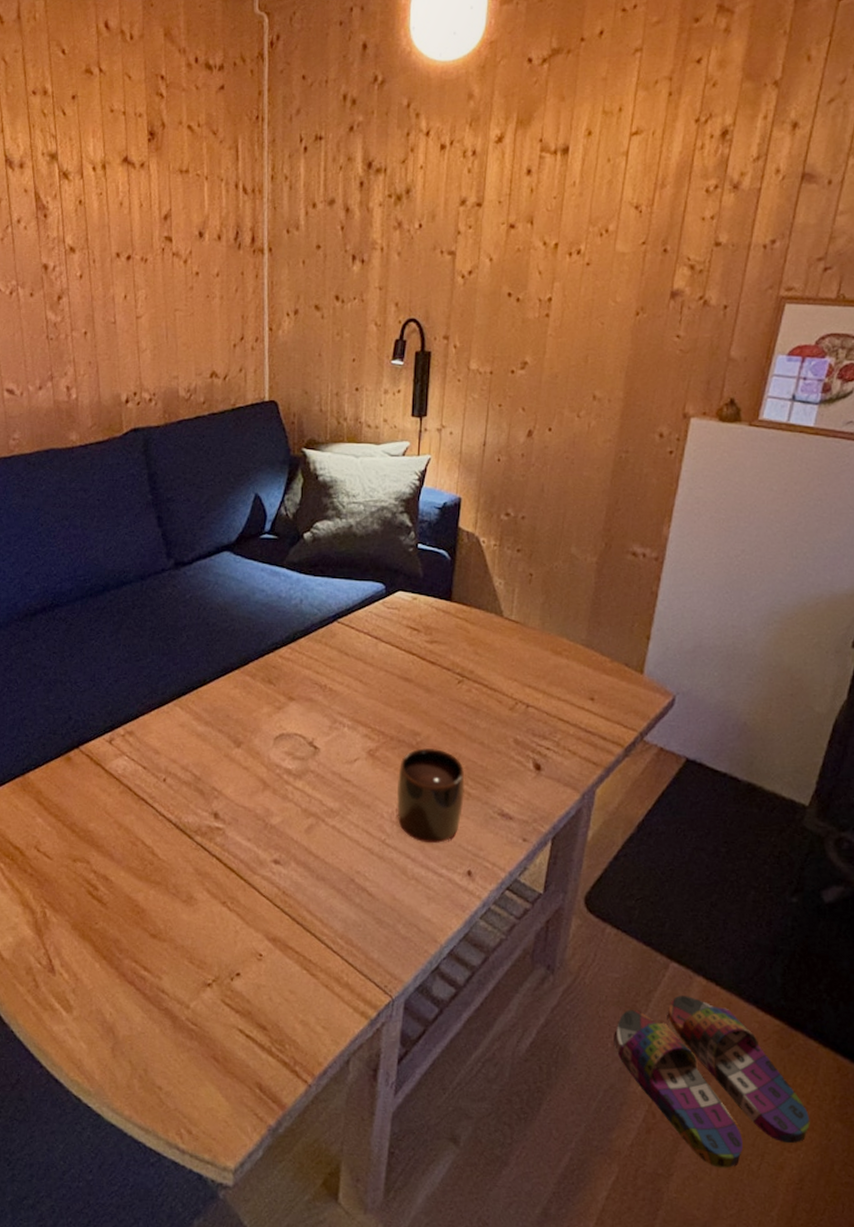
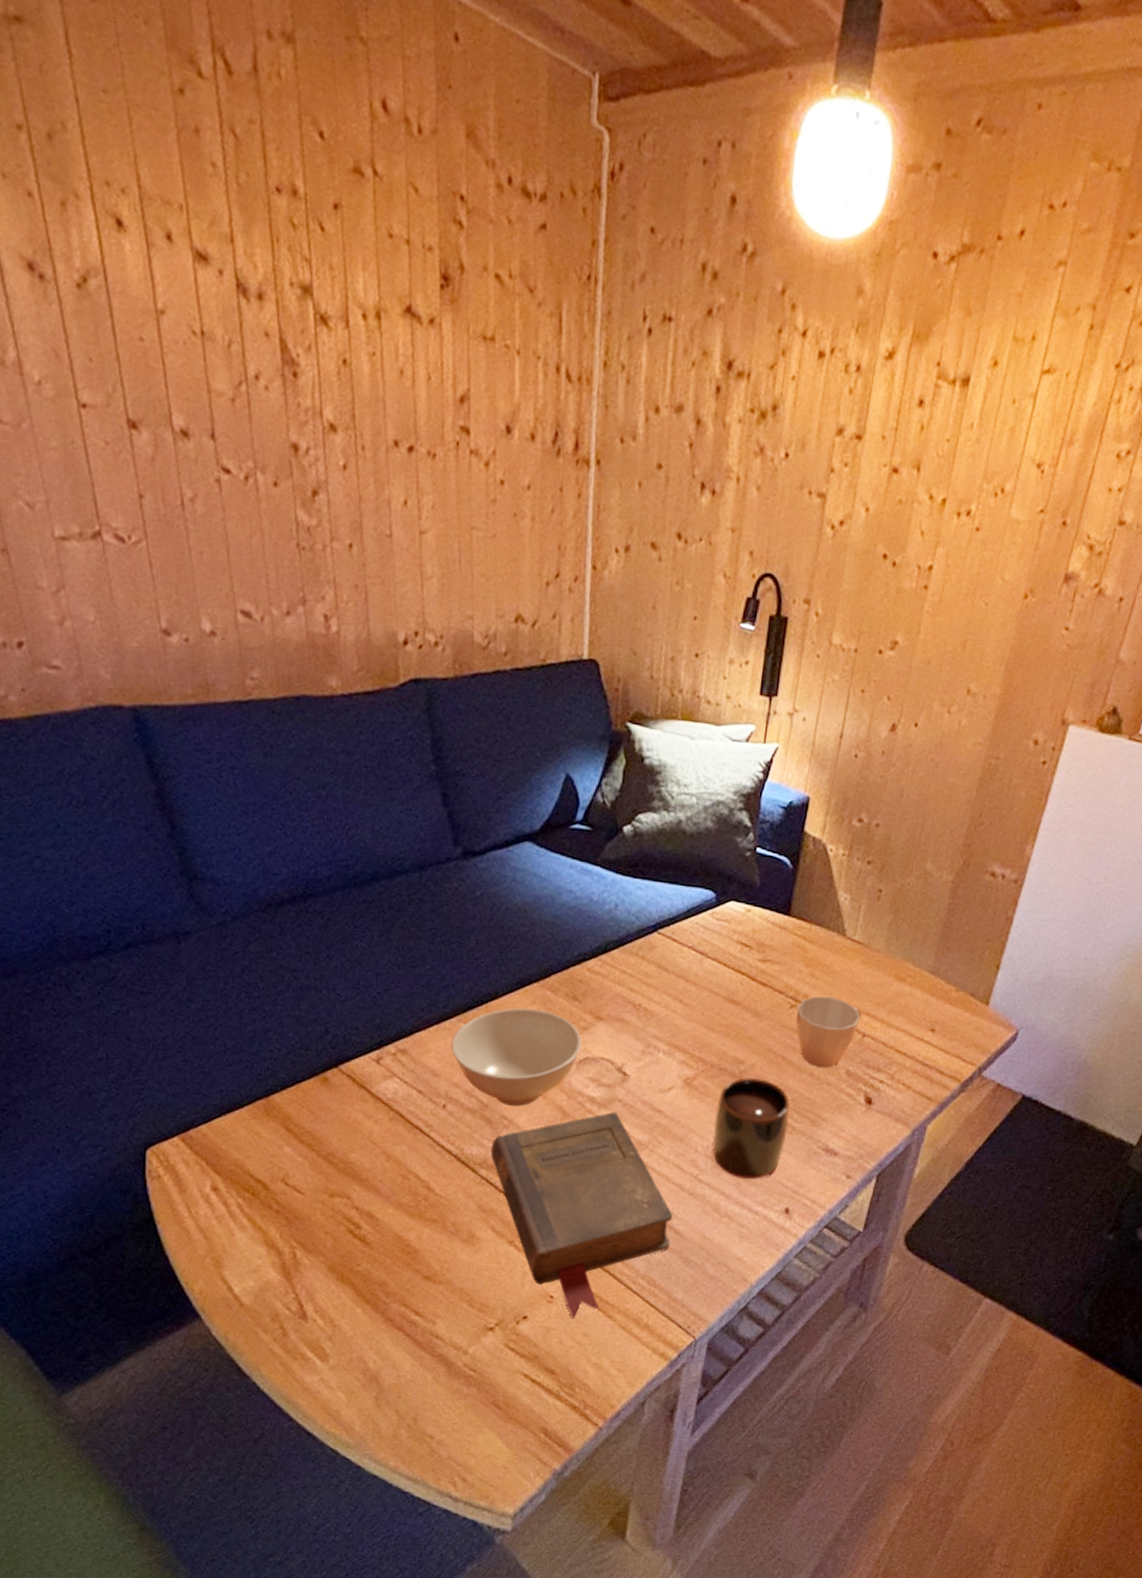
bowl: none [169,692,278,779] -> present [451,1008,583,1106]
book: none [204,783,365,976] -> present [490,1112,673,1318]
cup: none [464,671,524,738] -> present [795,996,862,1069]
slippers: present [615,995,810,1168] -> none [921,1330,1099,1489]

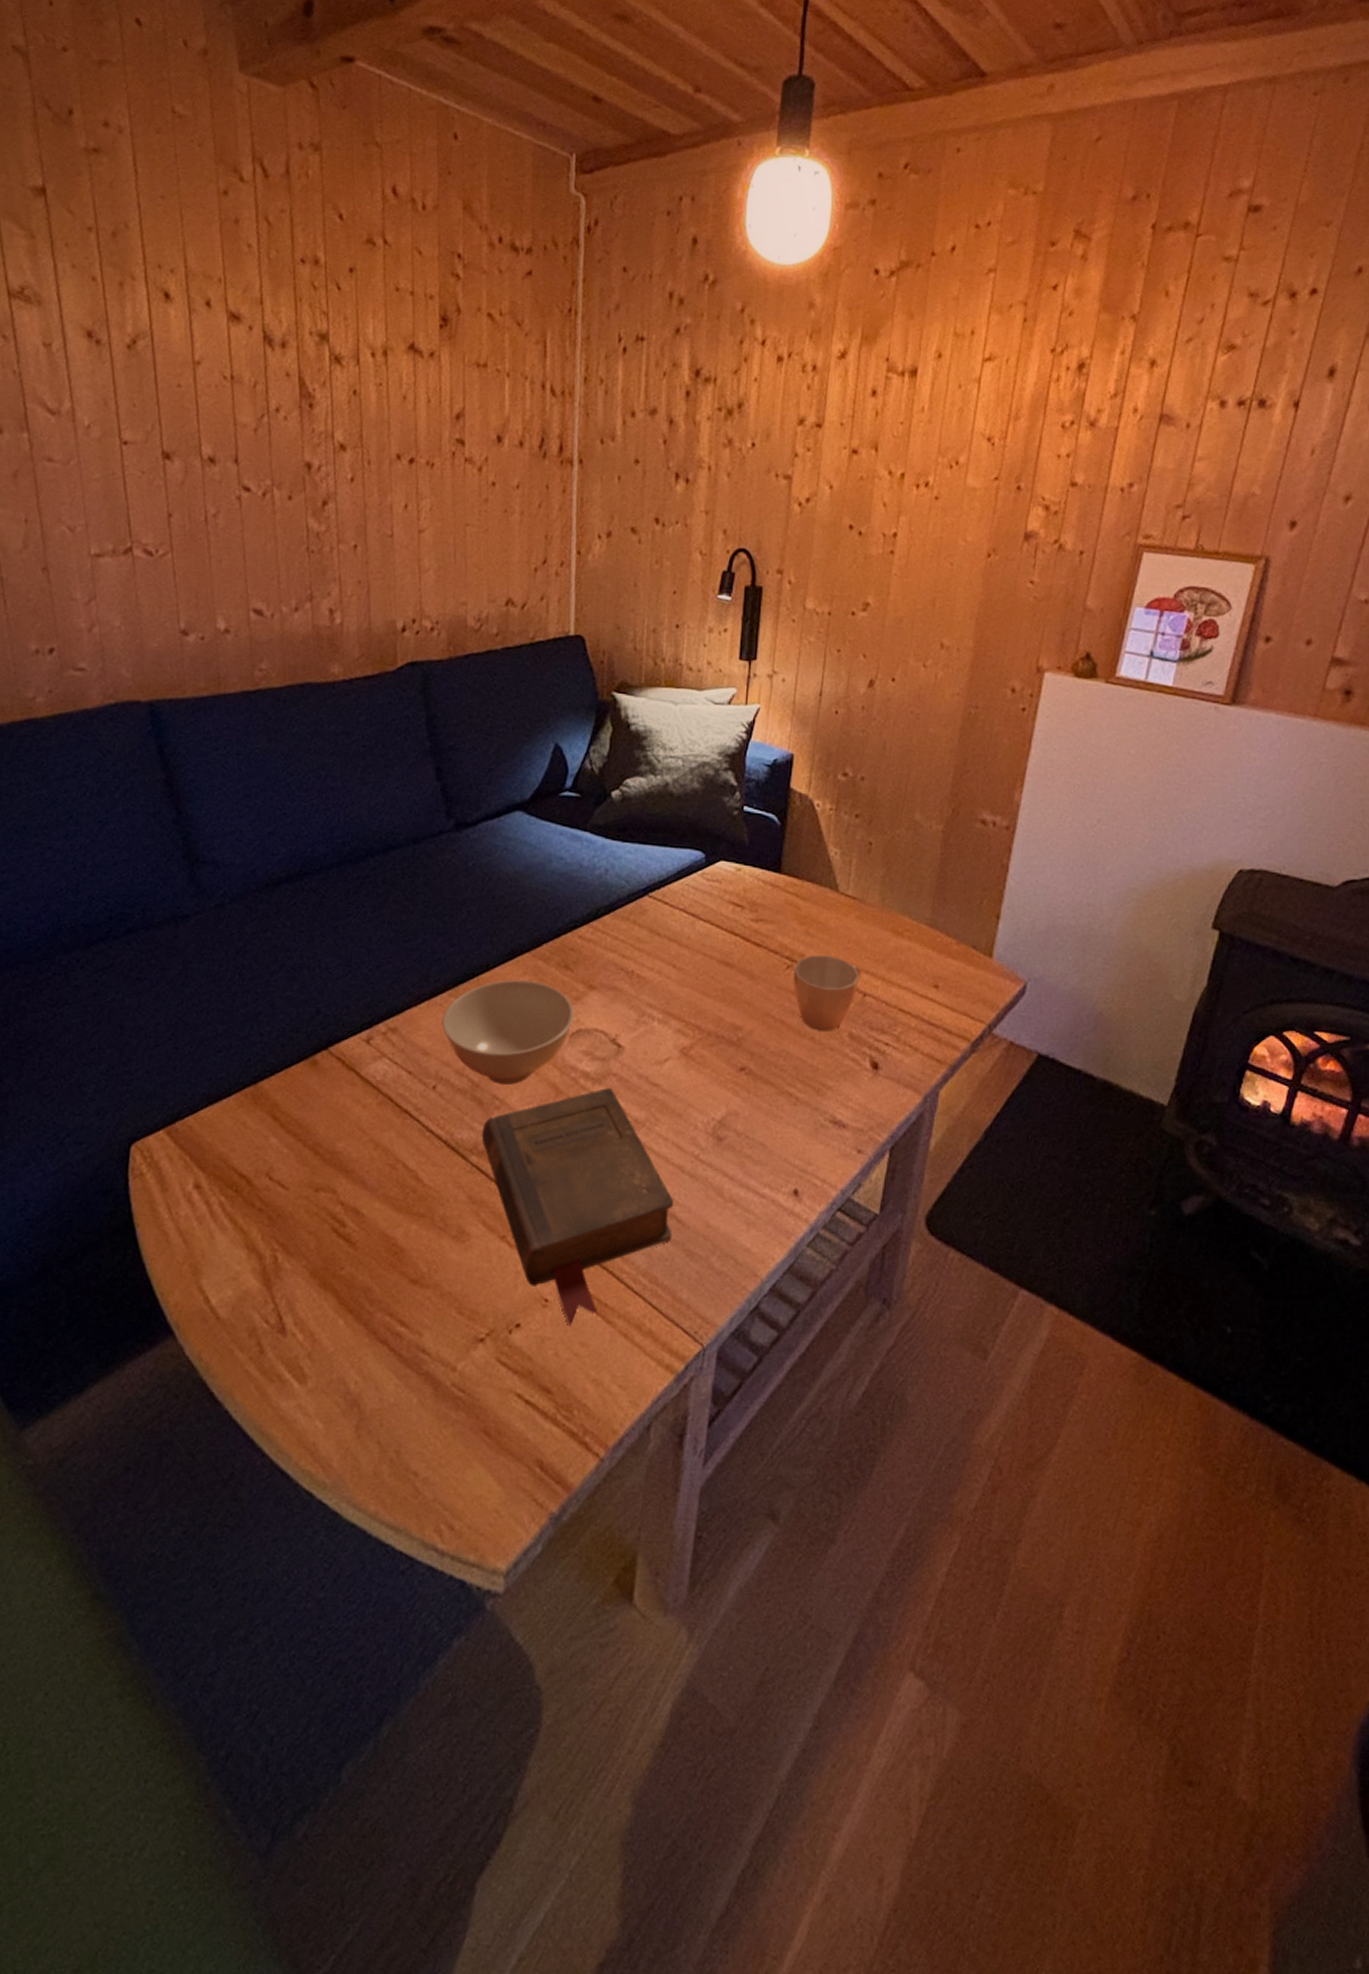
mug: present [713,1077,790,1180] -> none [713,1044,793,1159]

